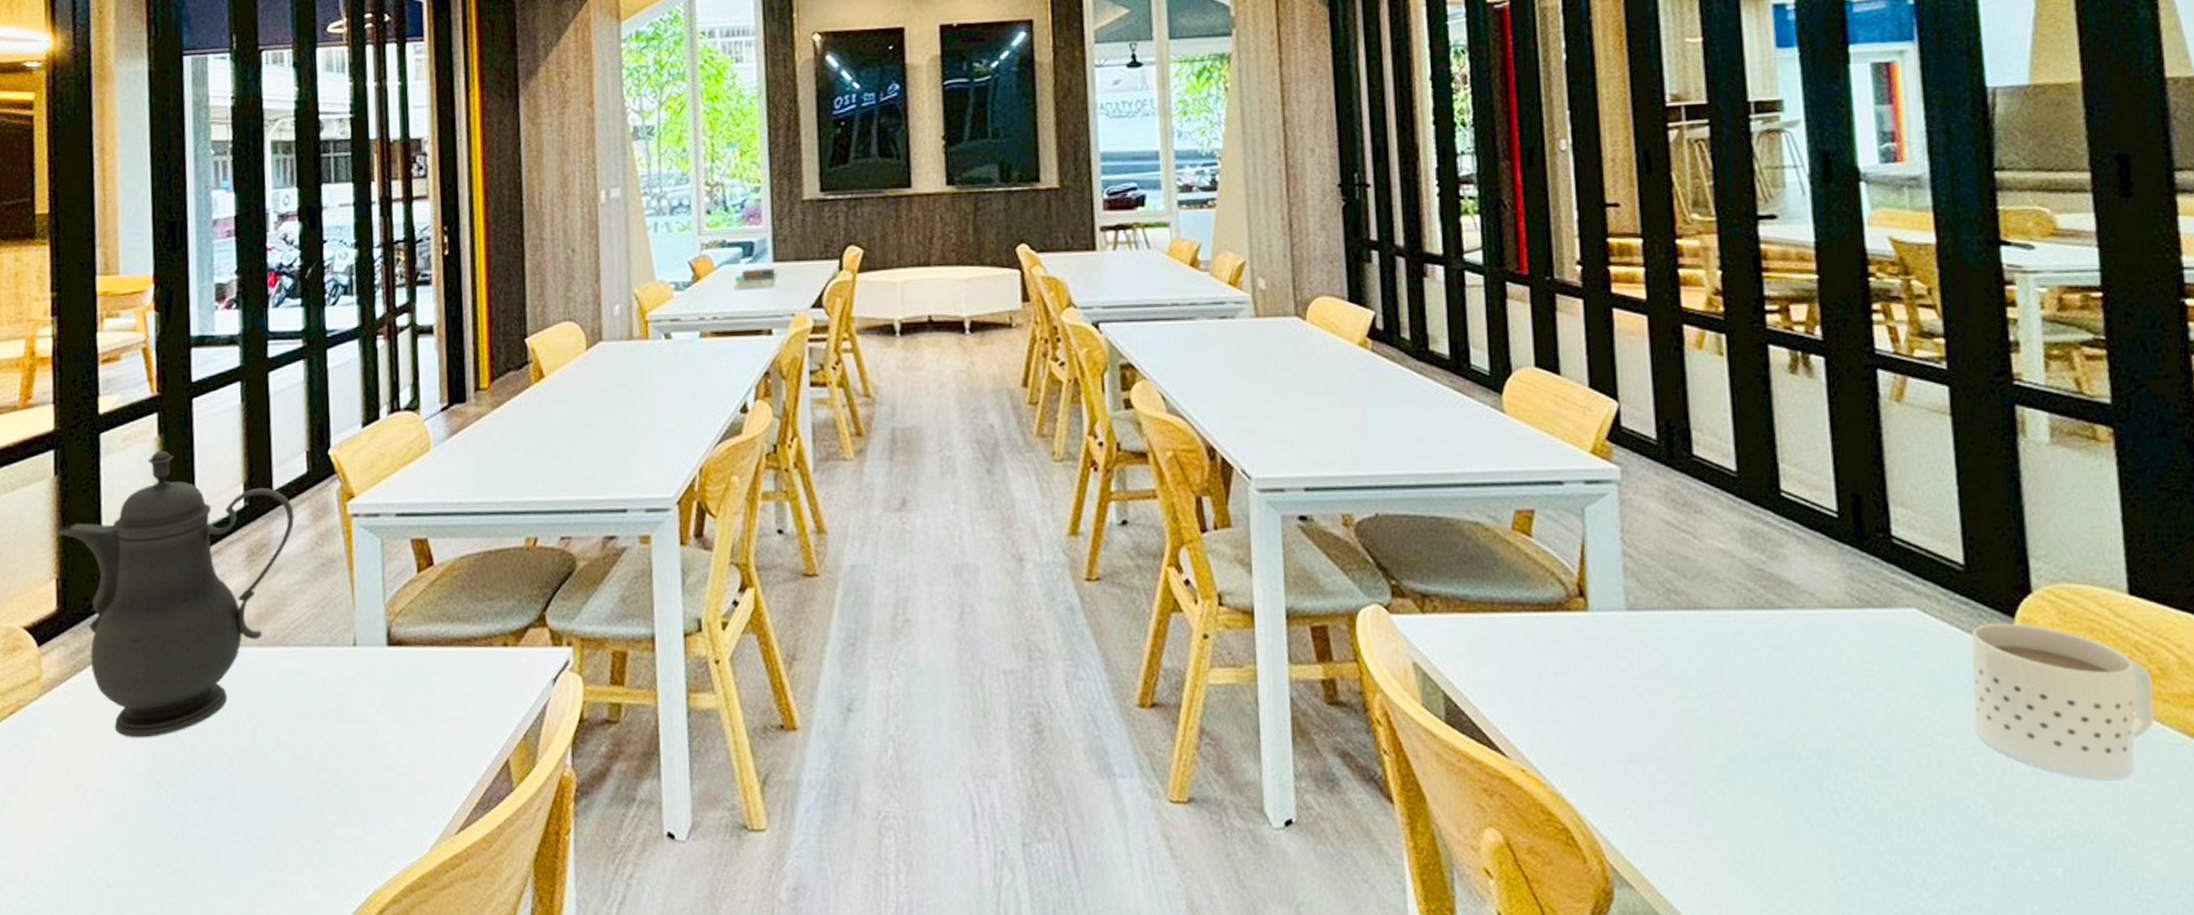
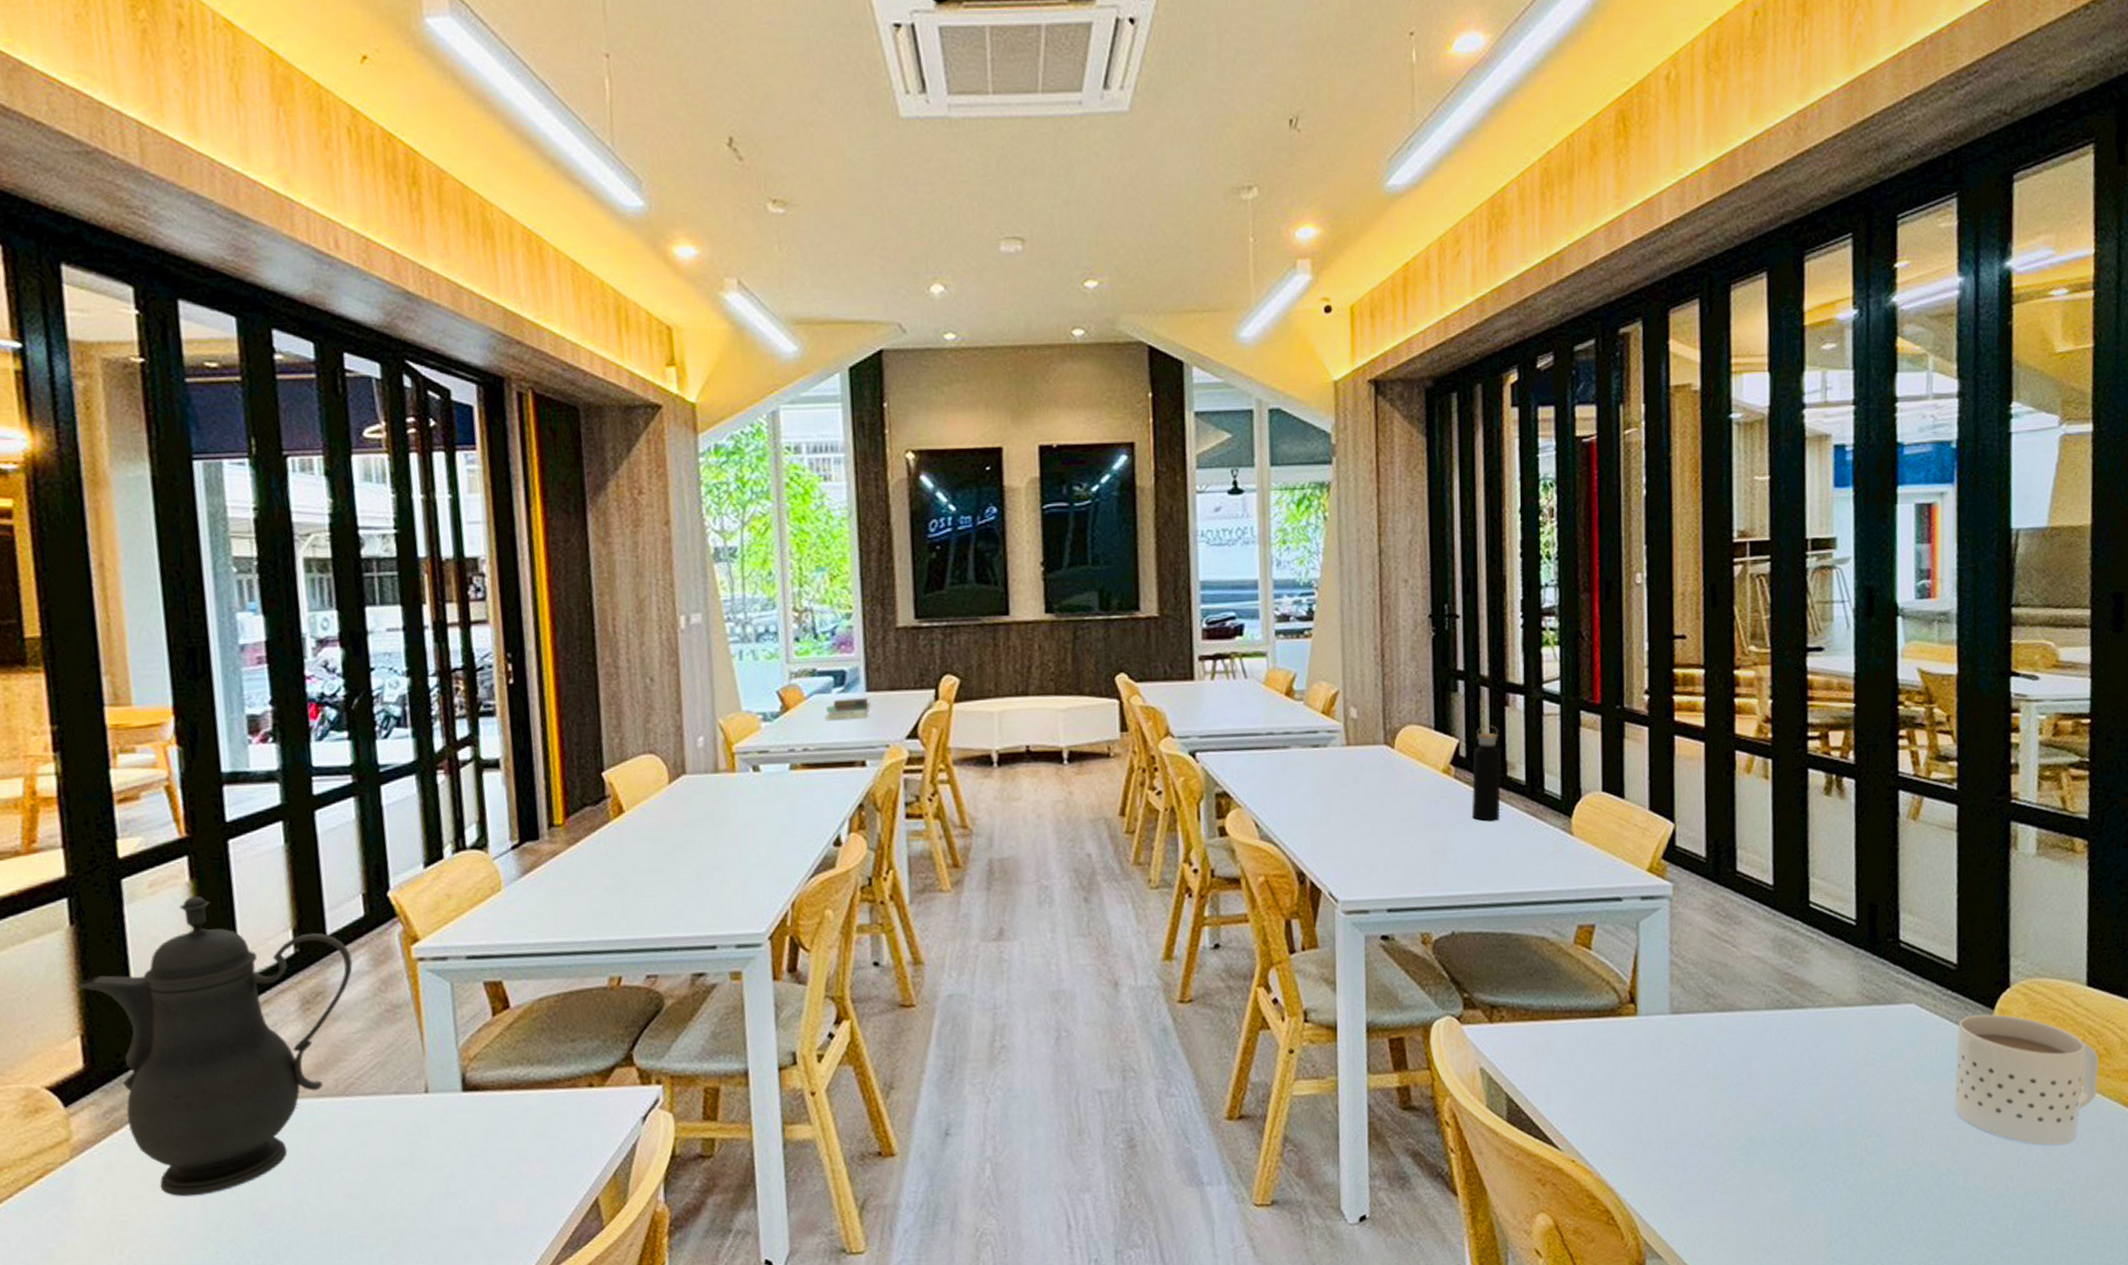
water bottle: none [1391,297,1424,398] -> present [1471,725,1502,822]

